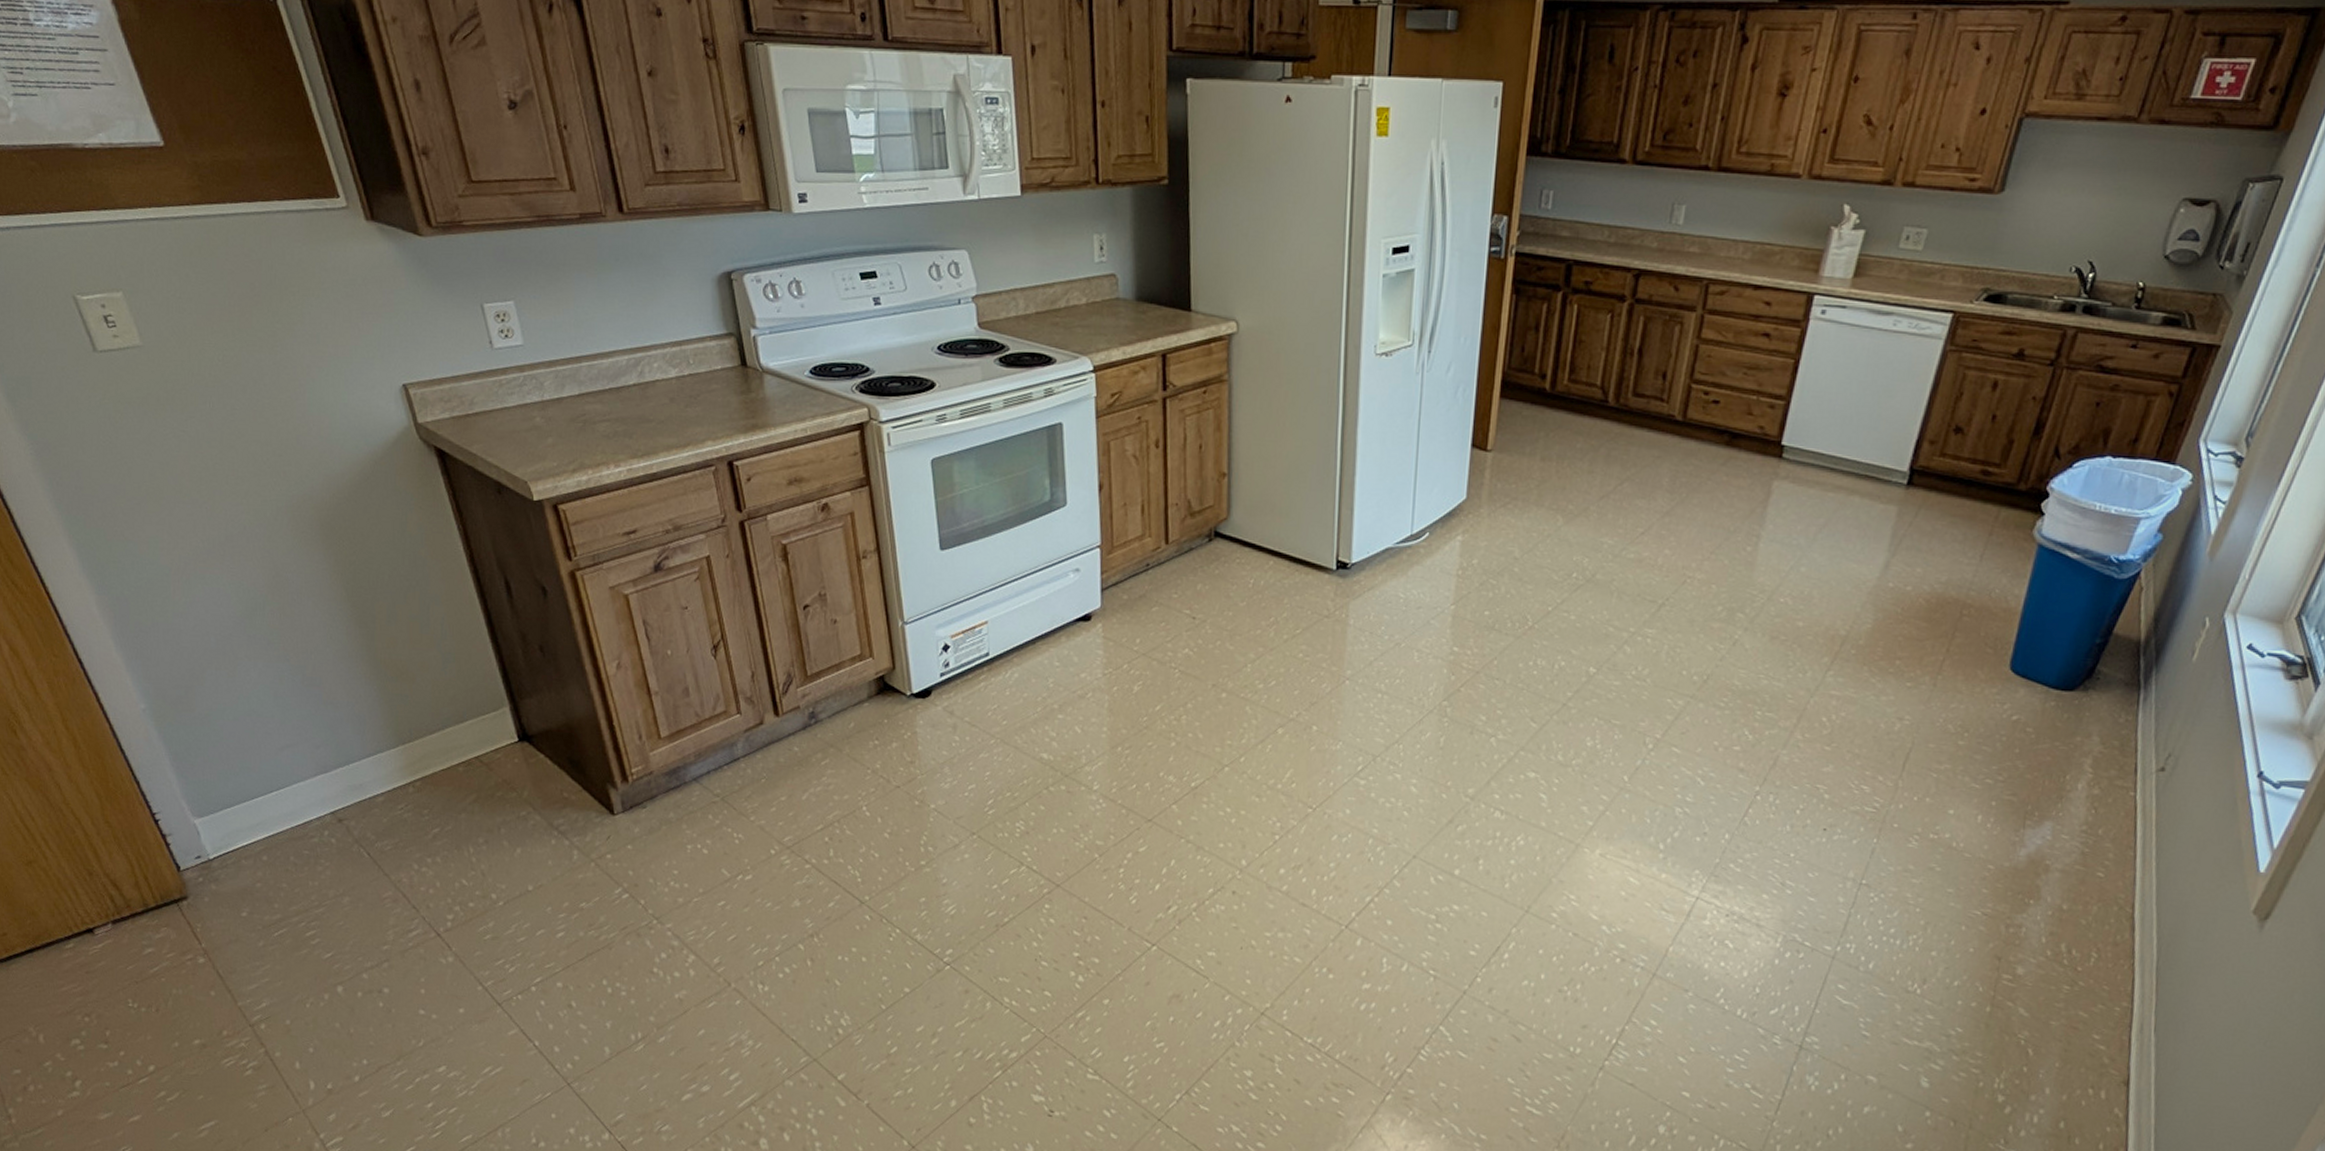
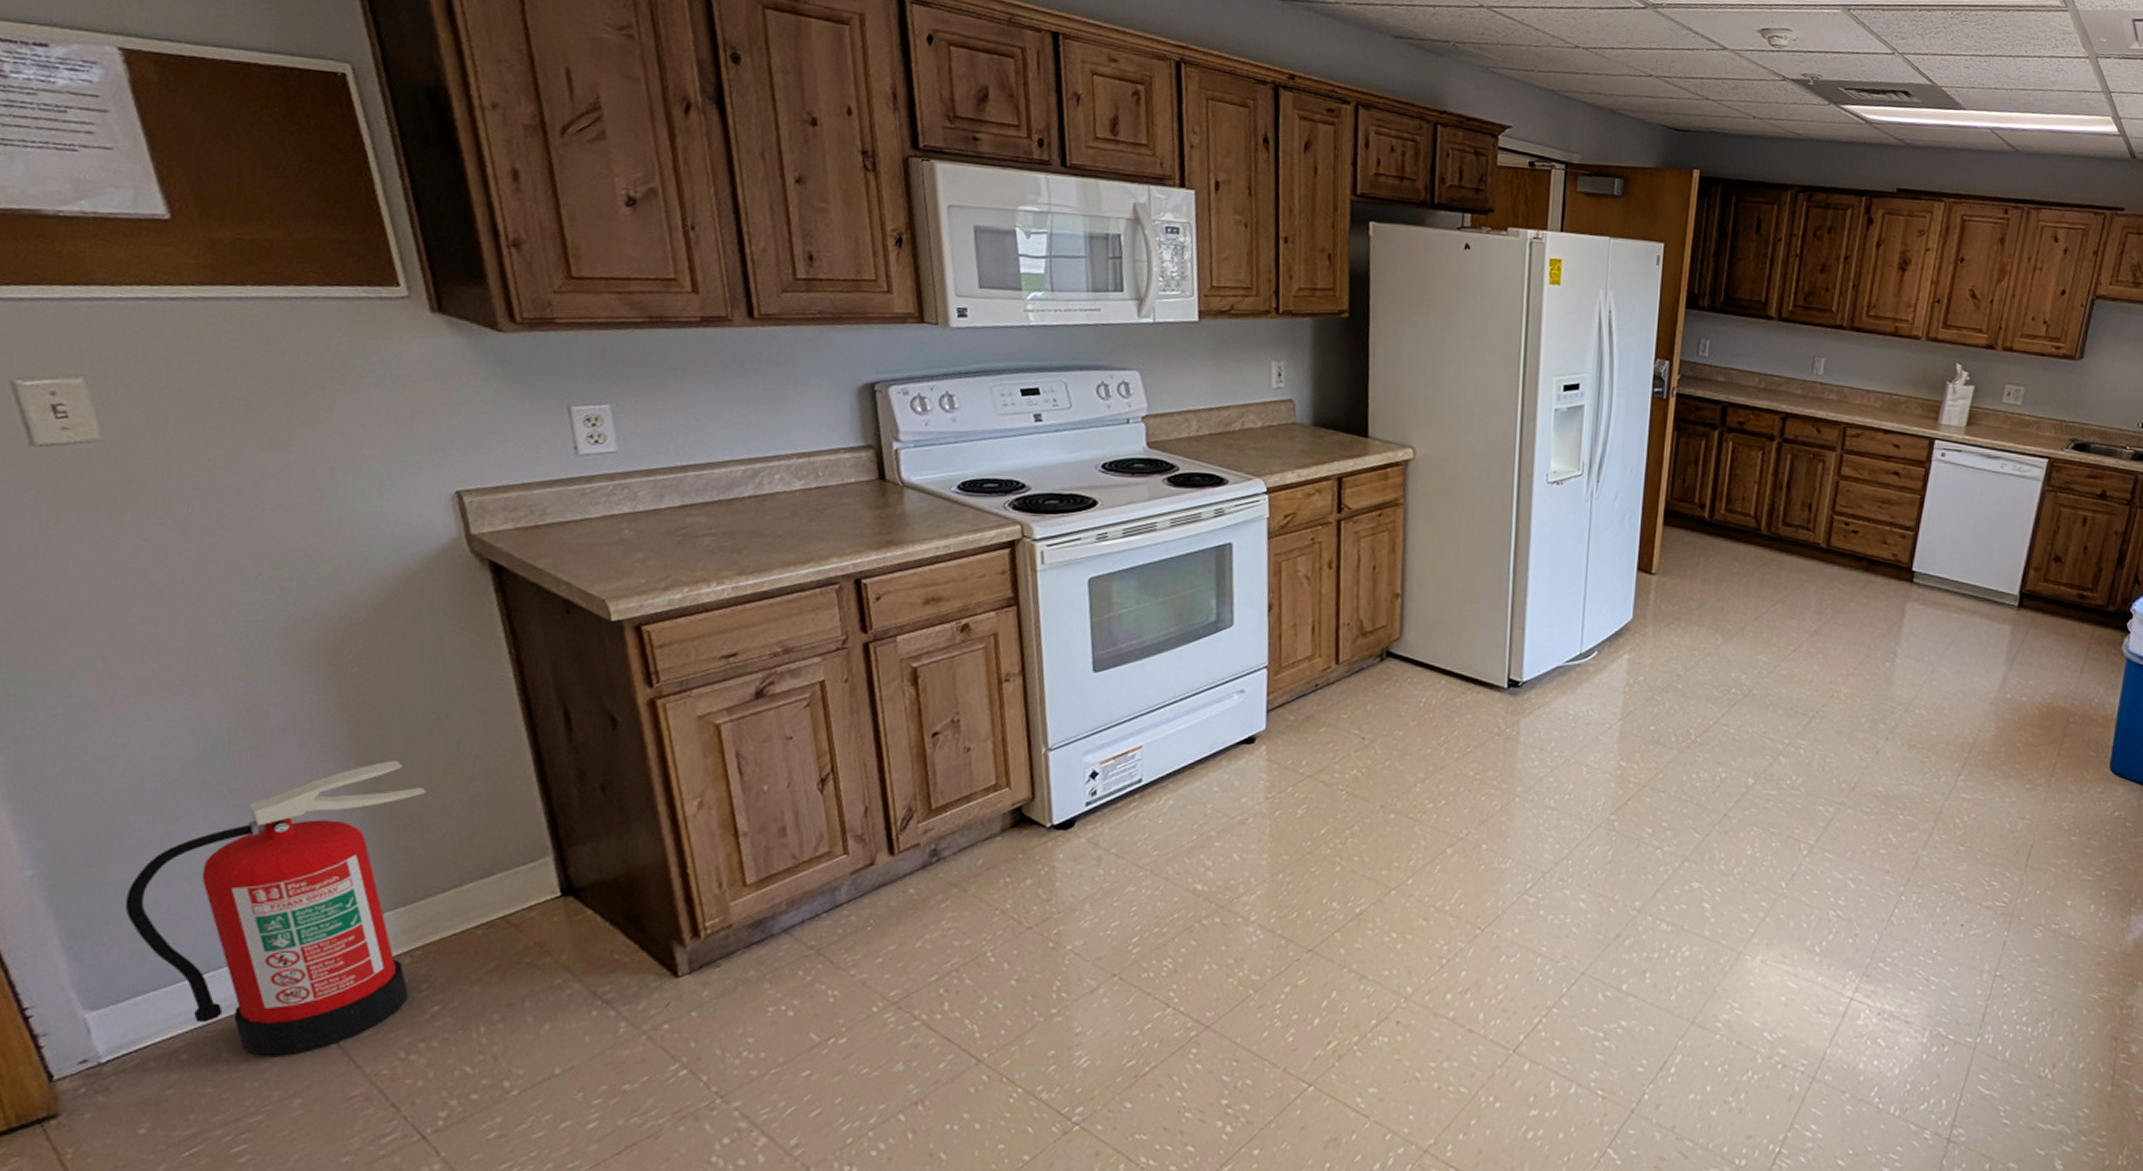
fire extinguisher: none [209,621,415,862] -> present [124,761,427,1056]

